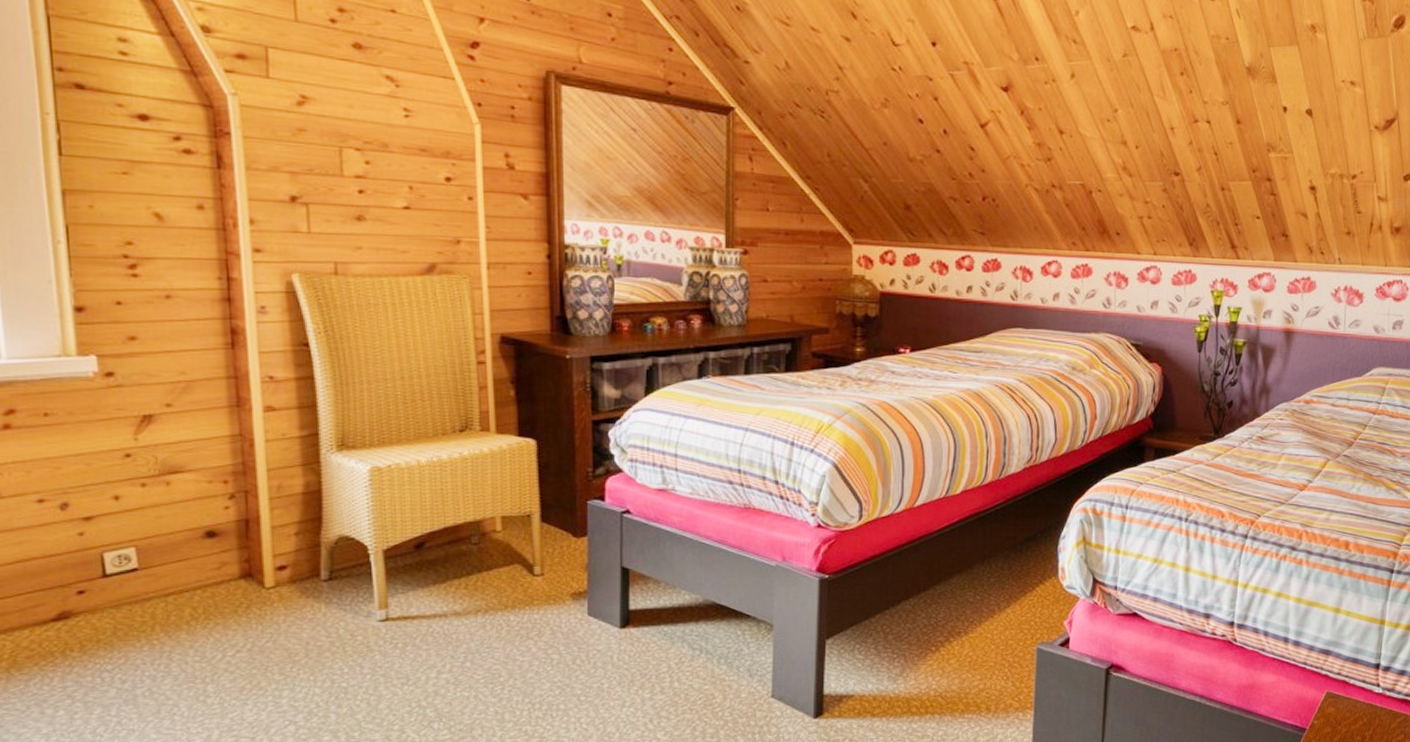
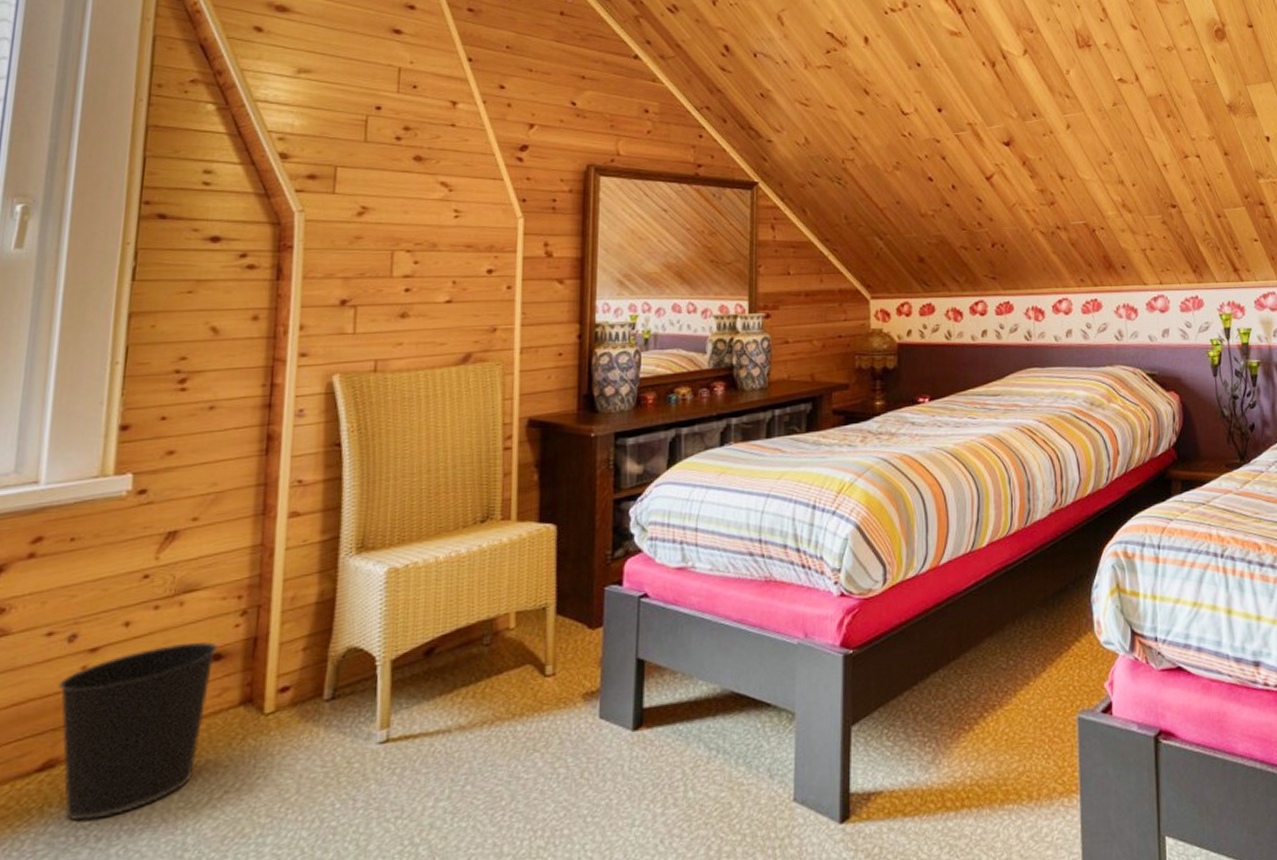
wastebasket: none [58,520,211,665] -> present [58,642,218,821]

